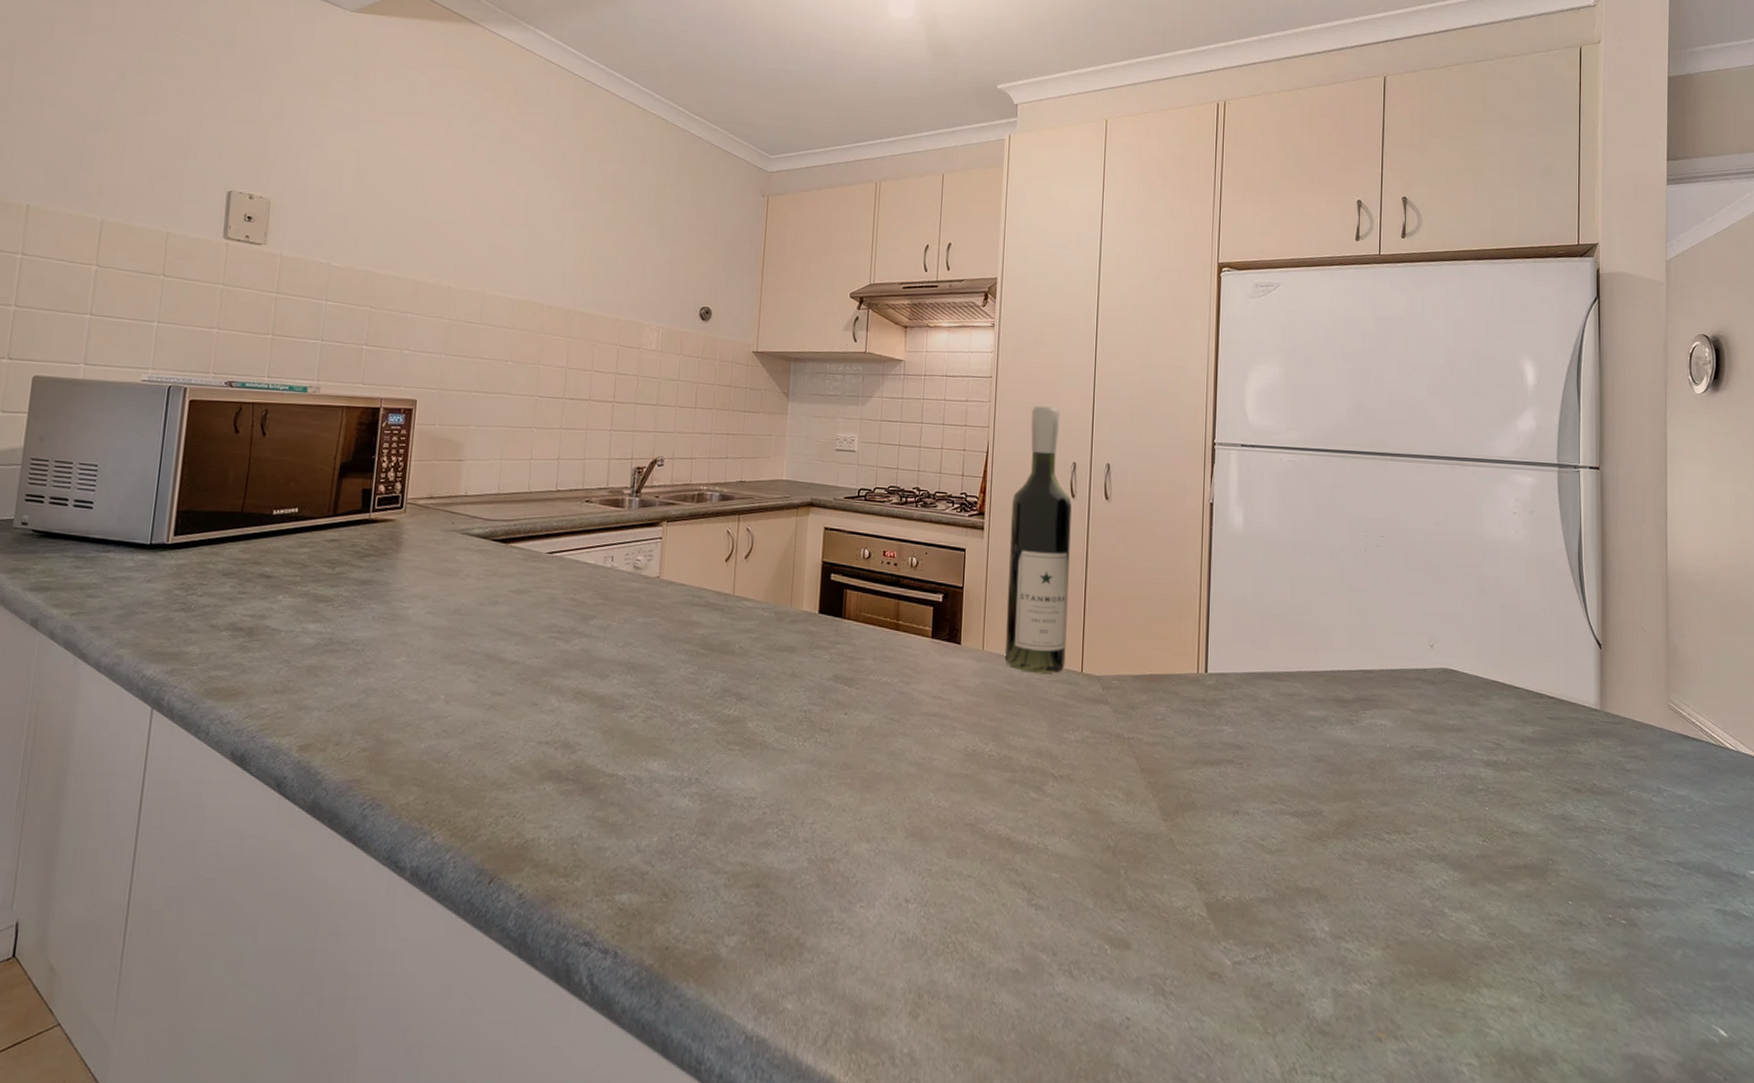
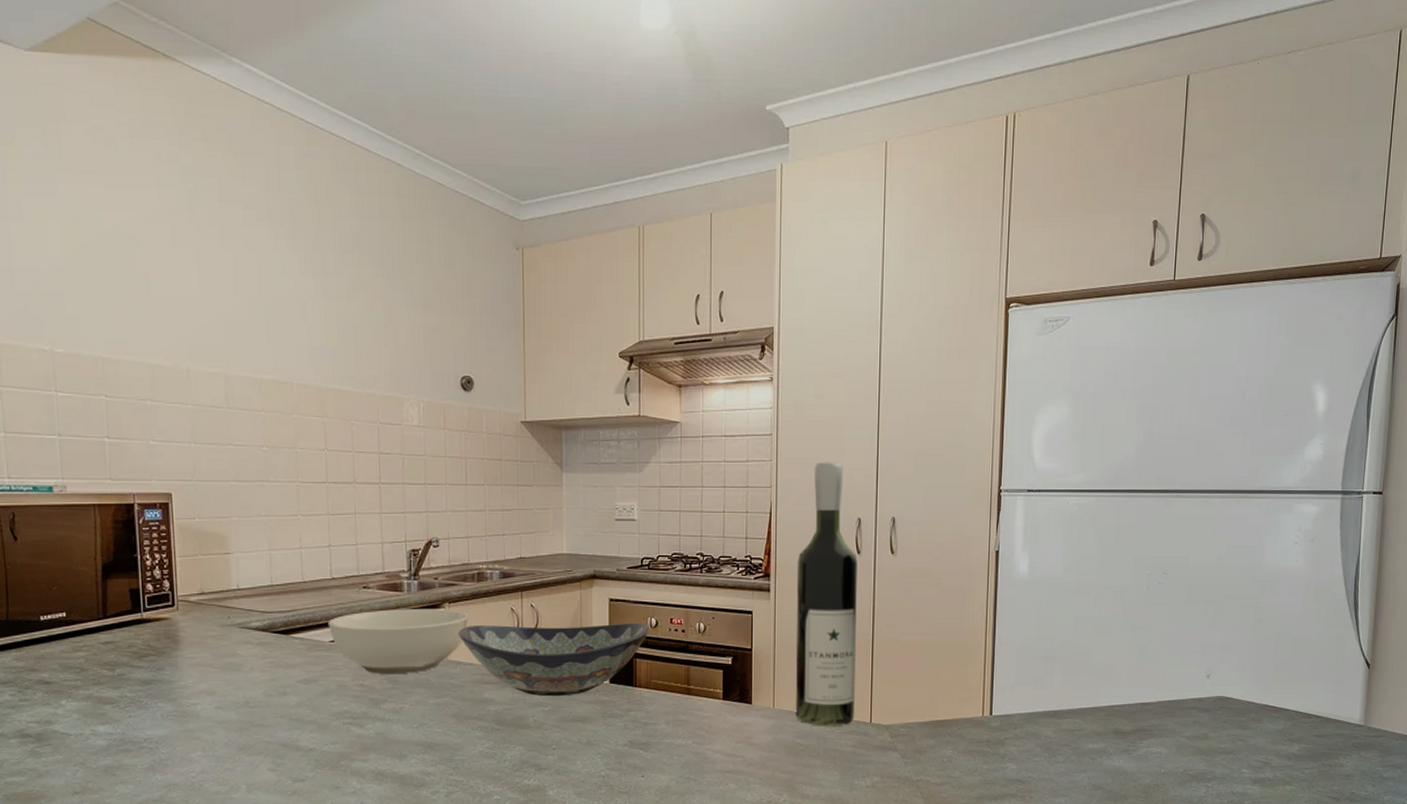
bowl: none [547,524,686,590] -> present [327,609,469,674]
decorative bowl: none [672,546,864,624] -> present [457,622,652,697]

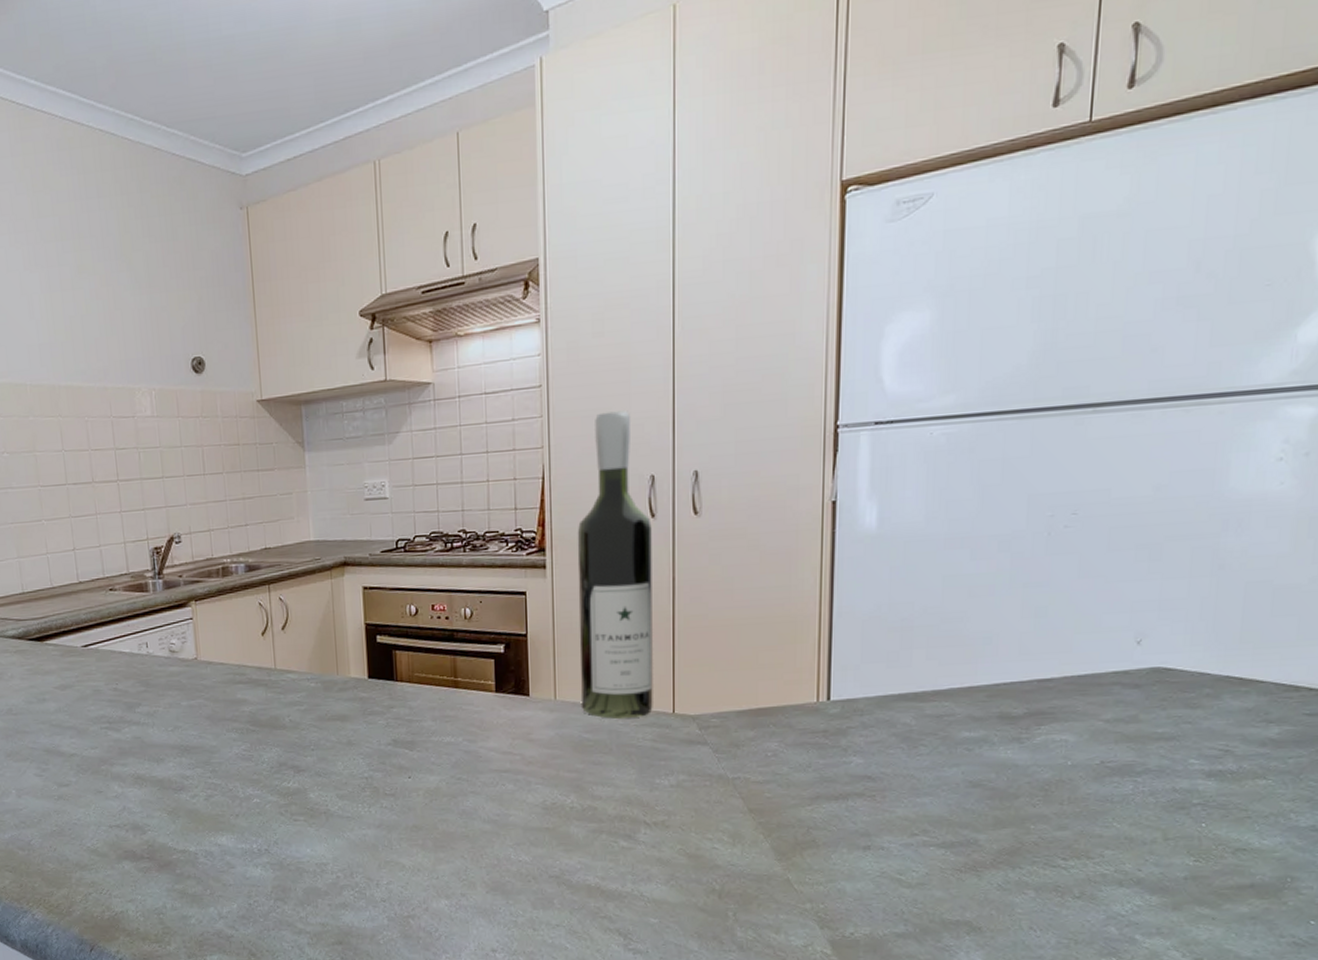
bowl: present [327,609,469,674] -> none [78,607,217,677]
decorative bowl: present [457,622,652,697] -> none [206,611,411,695]

